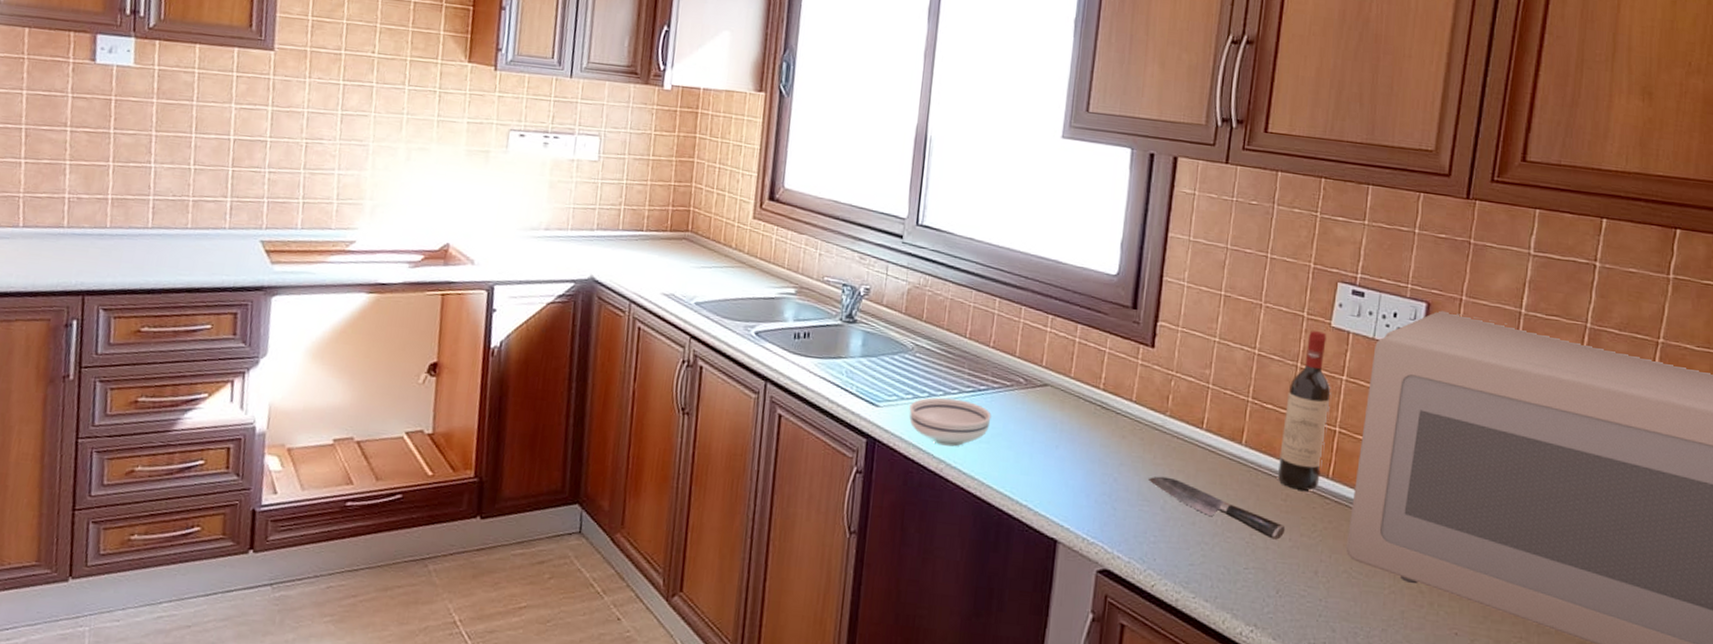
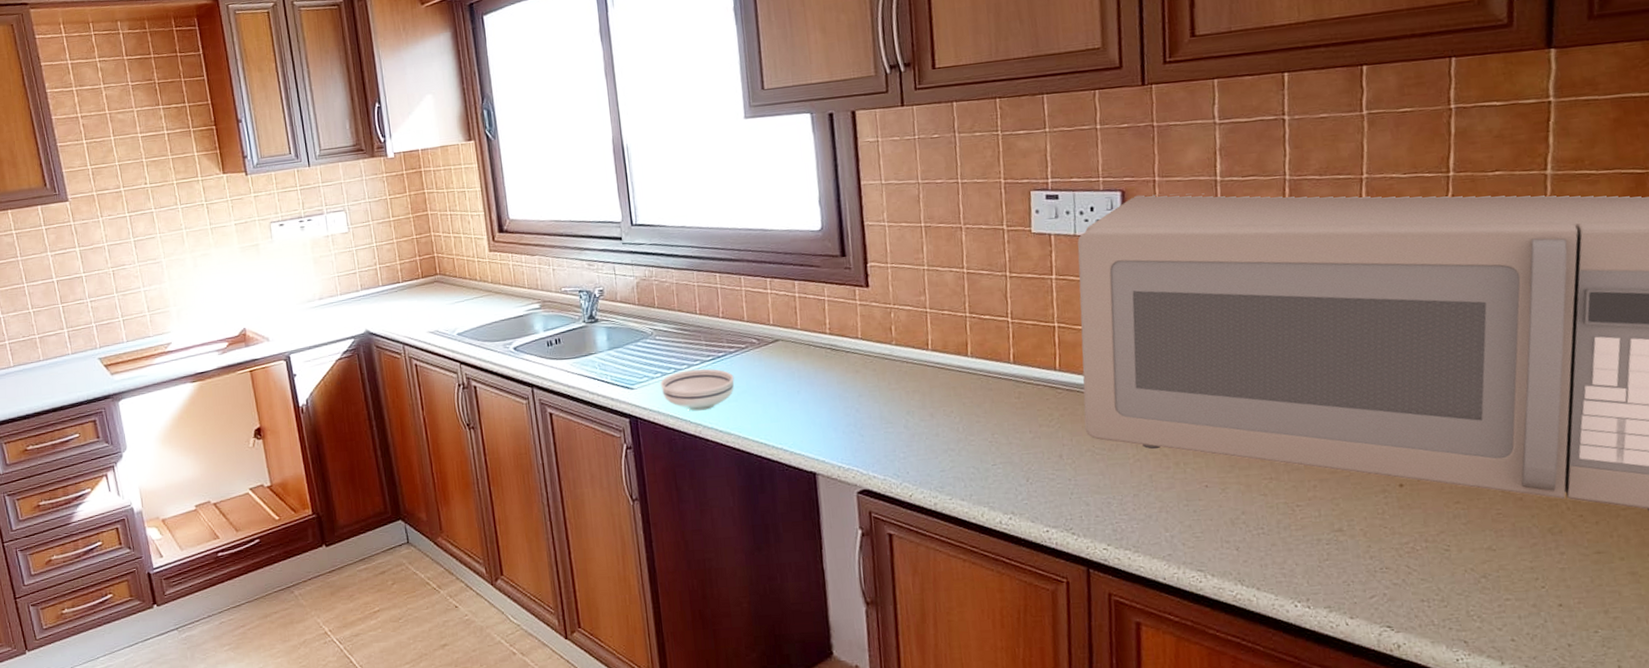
kitchen knife: present [1147,476,1286,540] -> none [887,398,1025,435]
wine bottle: present [1277,331,1332,491] -> none [1002,239,1048,386]

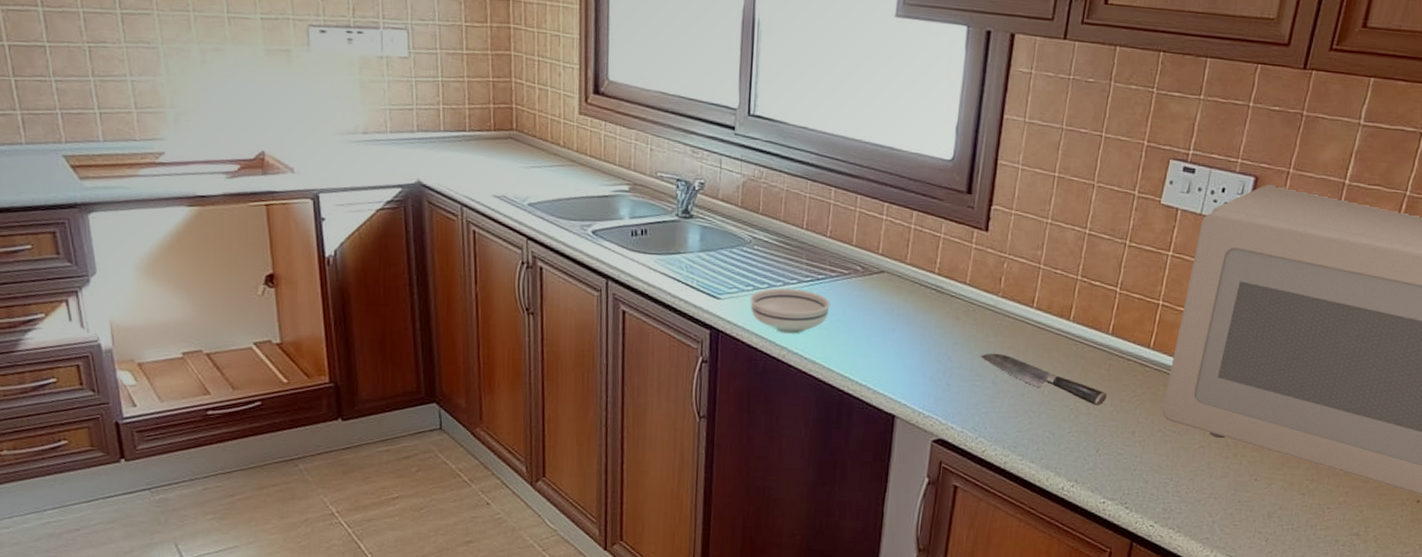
kitchen knife: none [887,398,1025,435] -> present [980,353,1107,406]

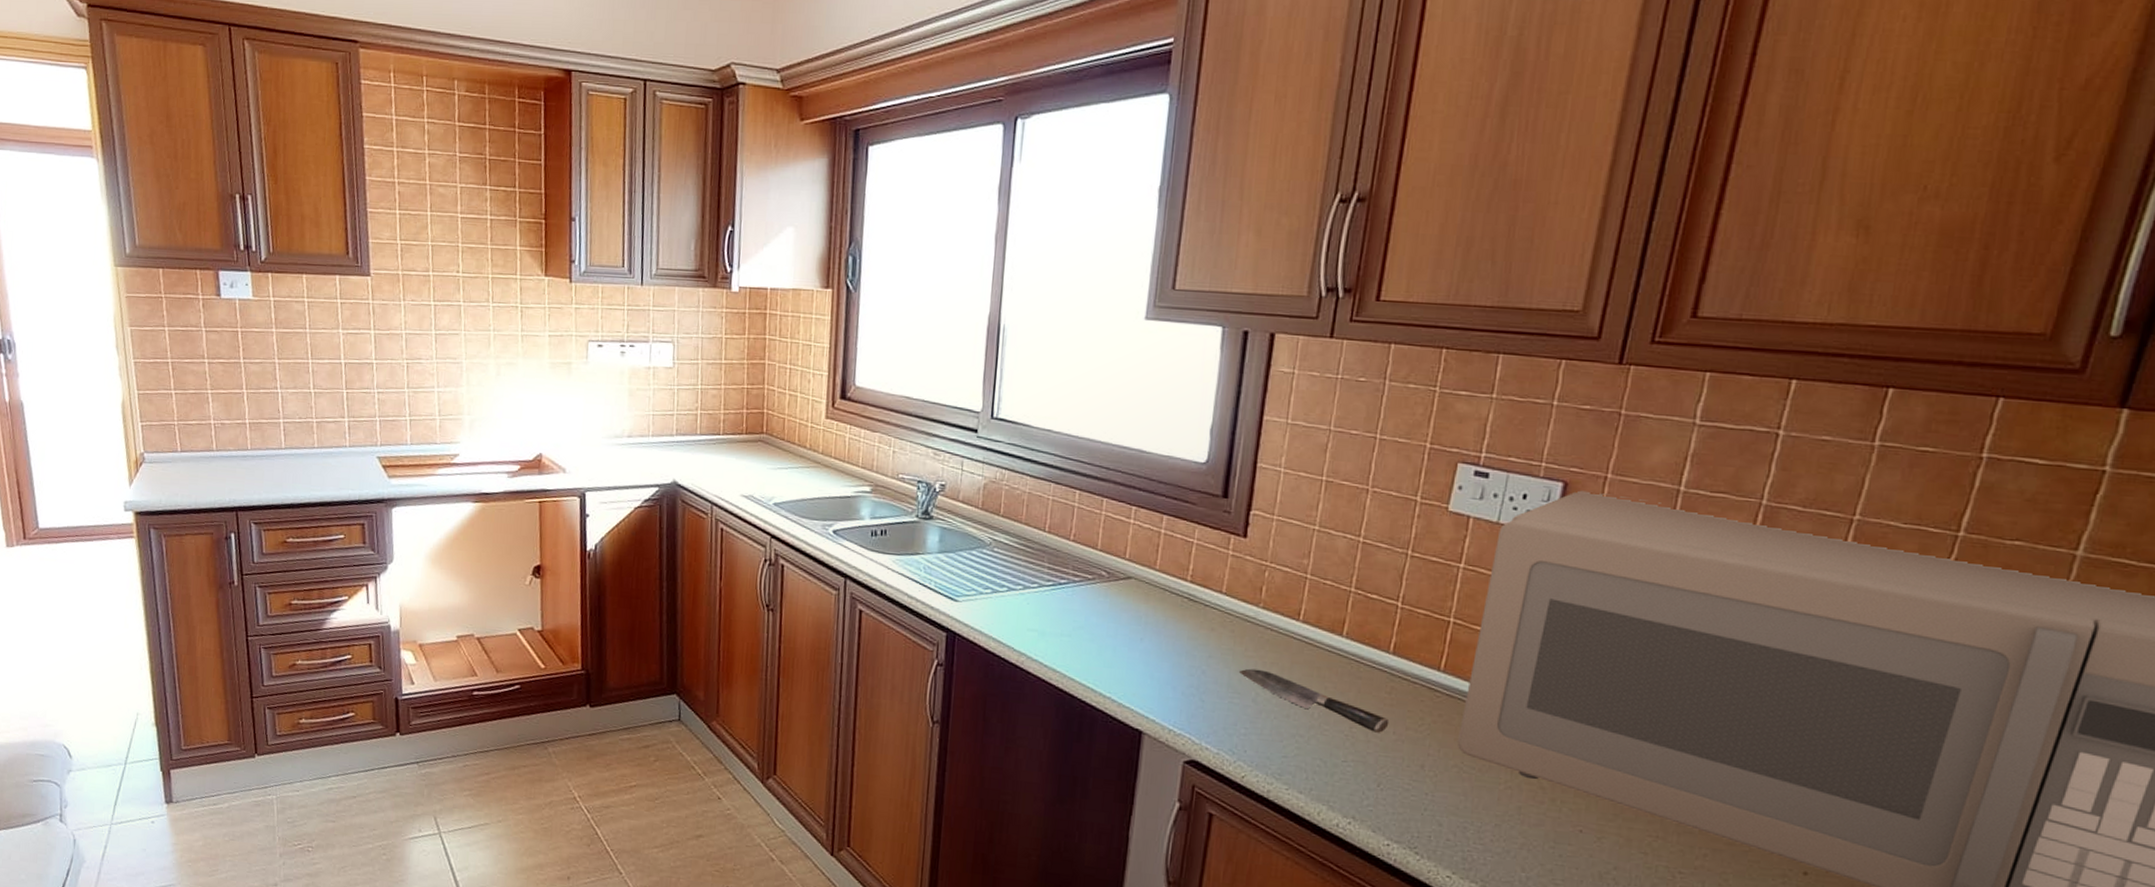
bowl: present [750,288,830,334] -> none [988,591,1073,640]

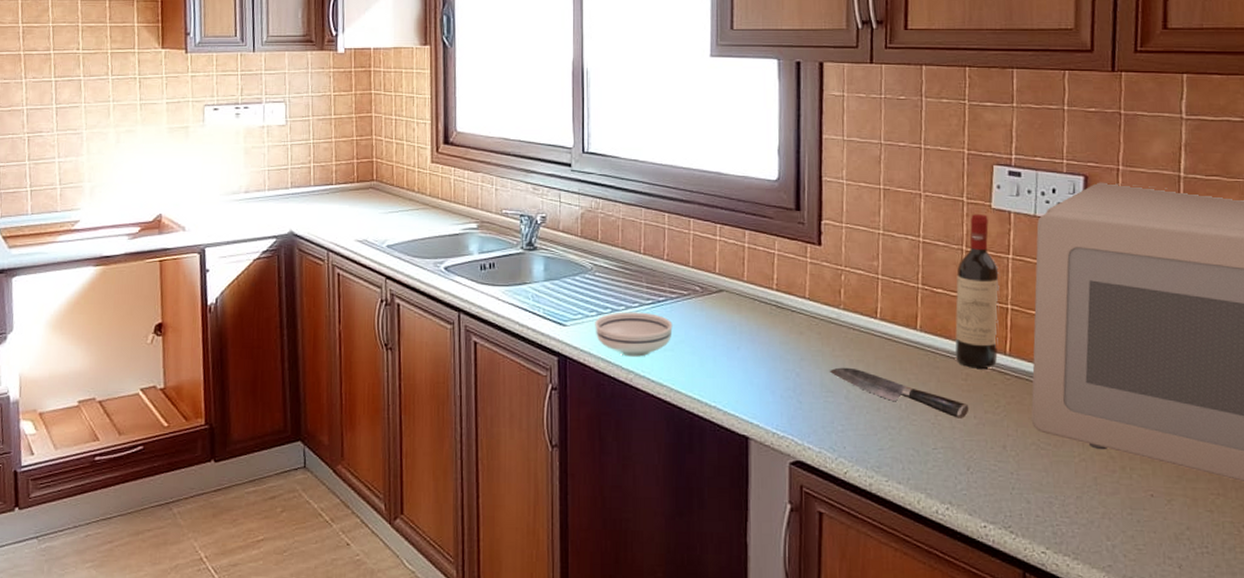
bowl: none [988,591,1073,640] -> present [595,312,673,357]
wine bottle: none [1381,516,1447,684] -> present [955,214,1000,369]

